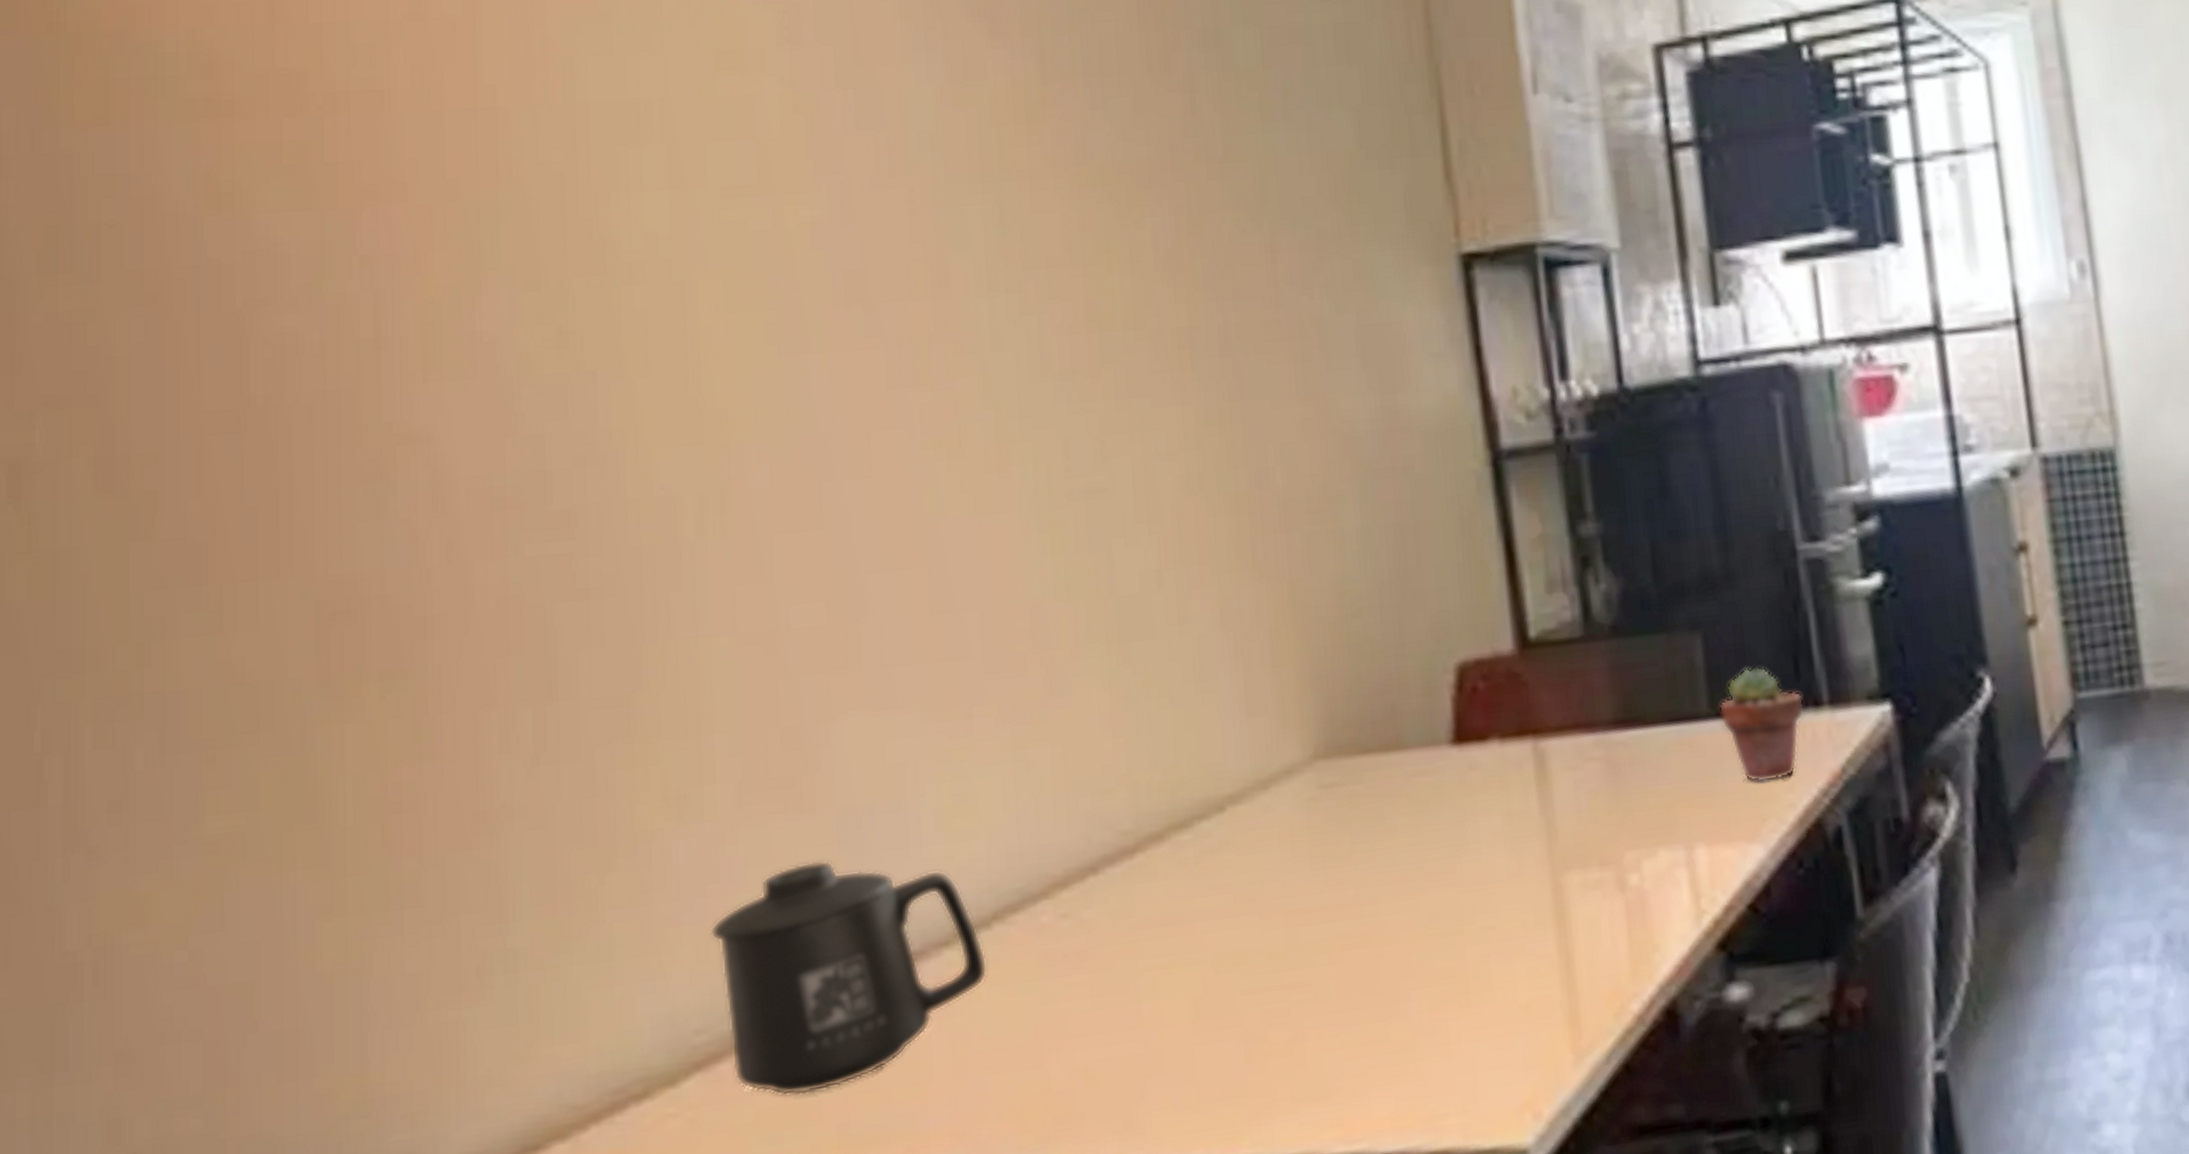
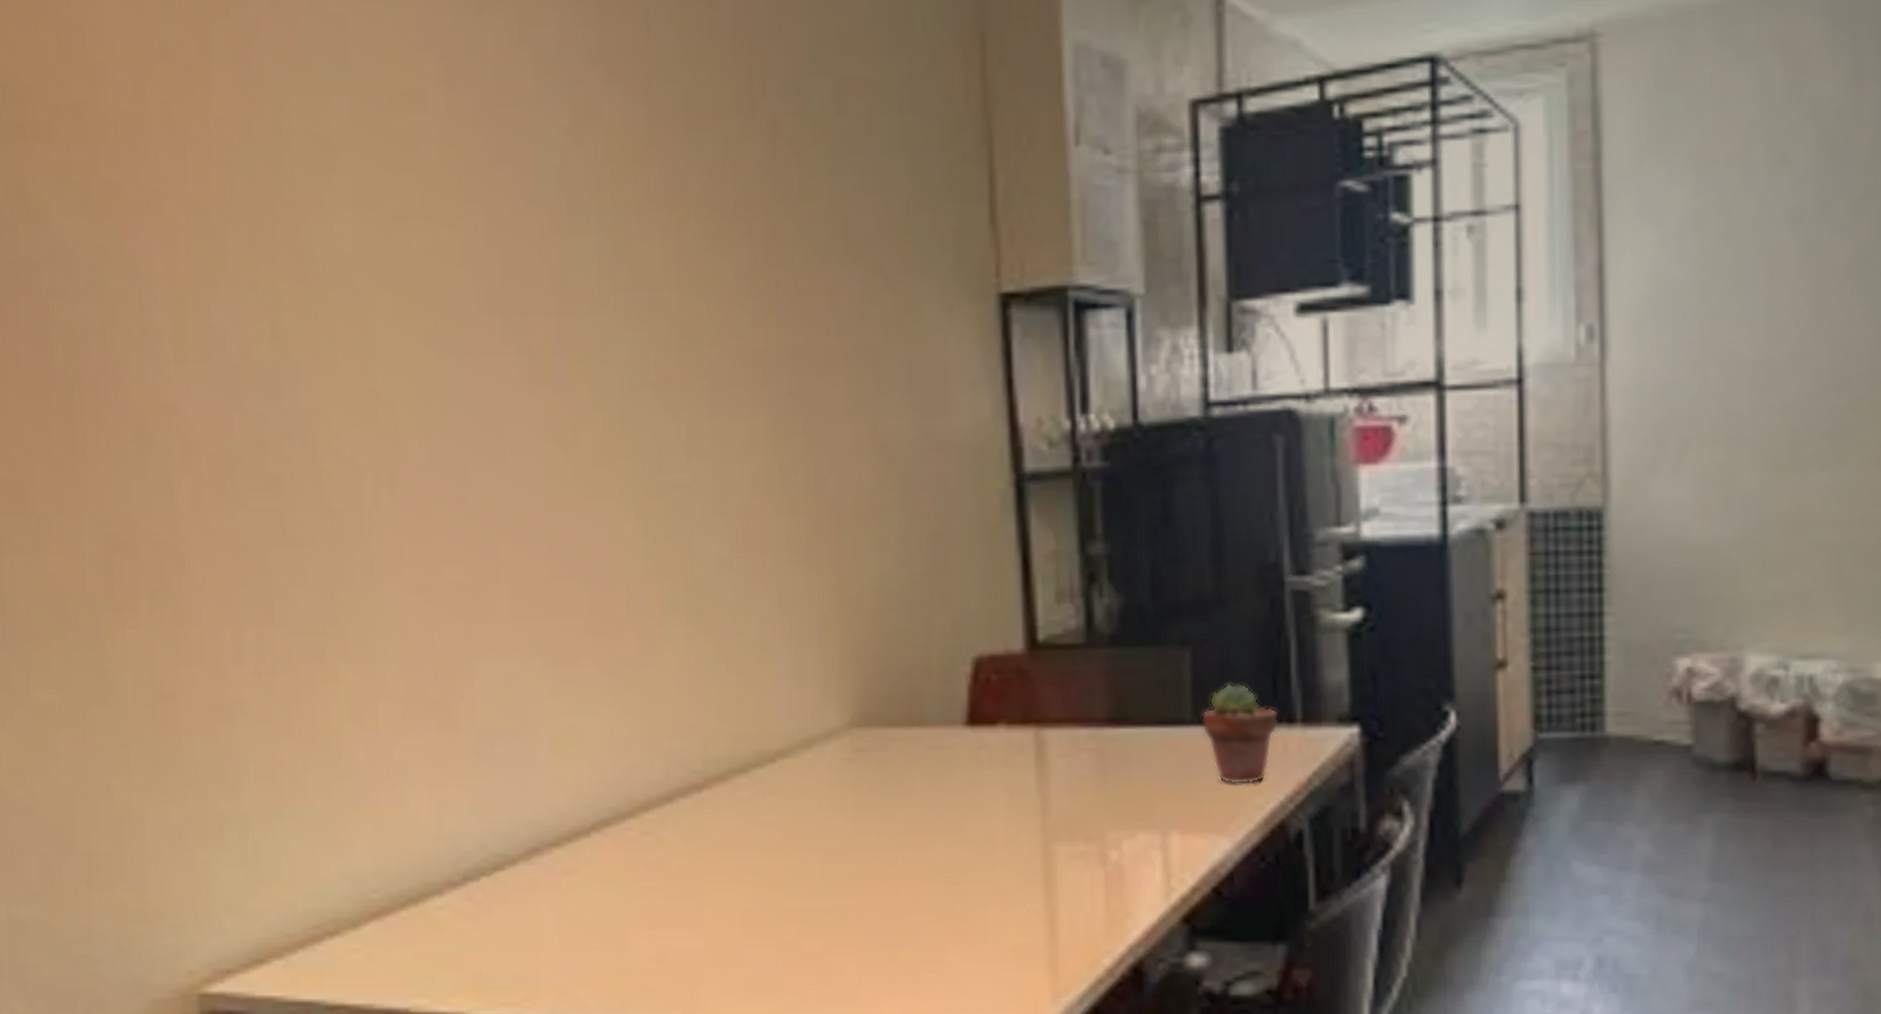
mug: present [710,860,988,1096] -> none [382,769,587,947]

